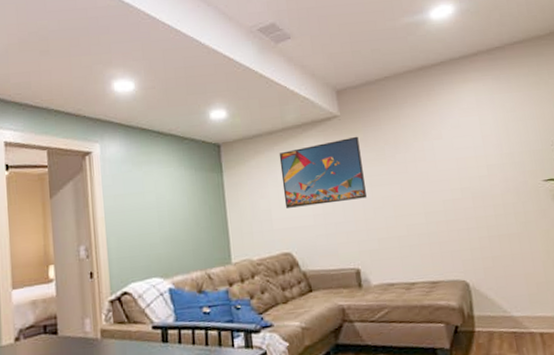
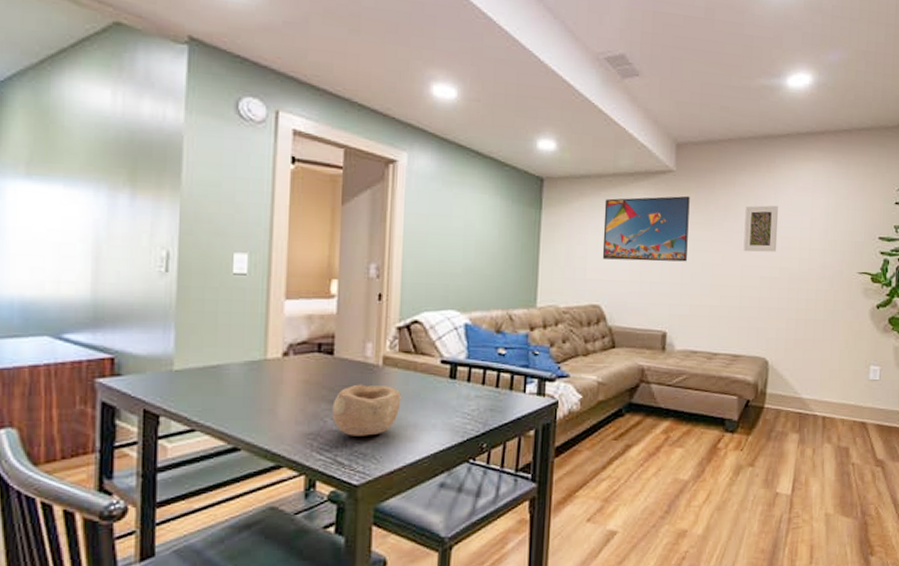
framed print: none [414,129,454,179] -> present [743,205,778,252]

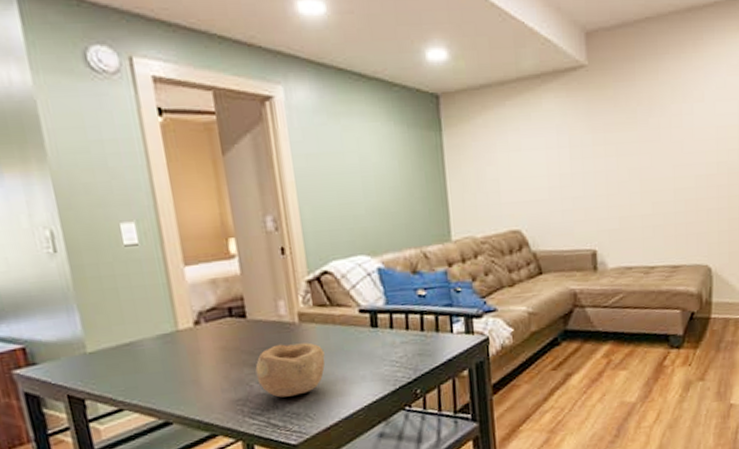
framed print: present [602,196,690,262] -> none [511,93,611,178]
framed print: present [743,205,778,252] -> none [672,90,712,150]

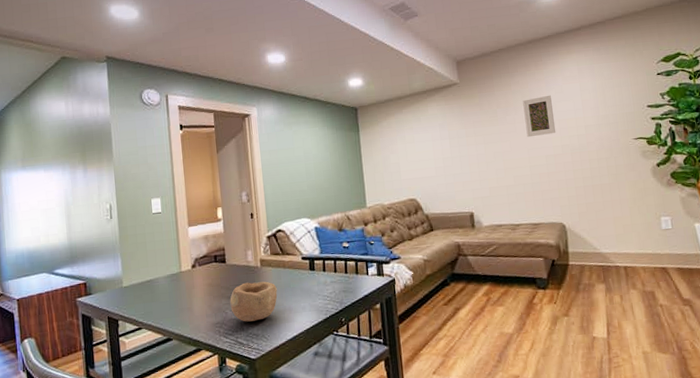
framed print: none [672,90,712,150] -> present [523,95,556,138]

